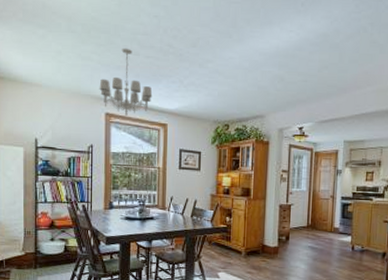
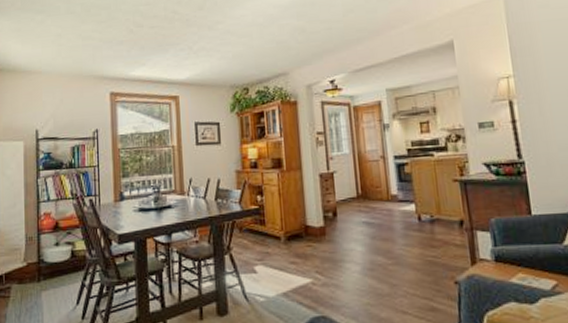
chandelier: present [99,48,153,116] -> none [102,21,160,93]

